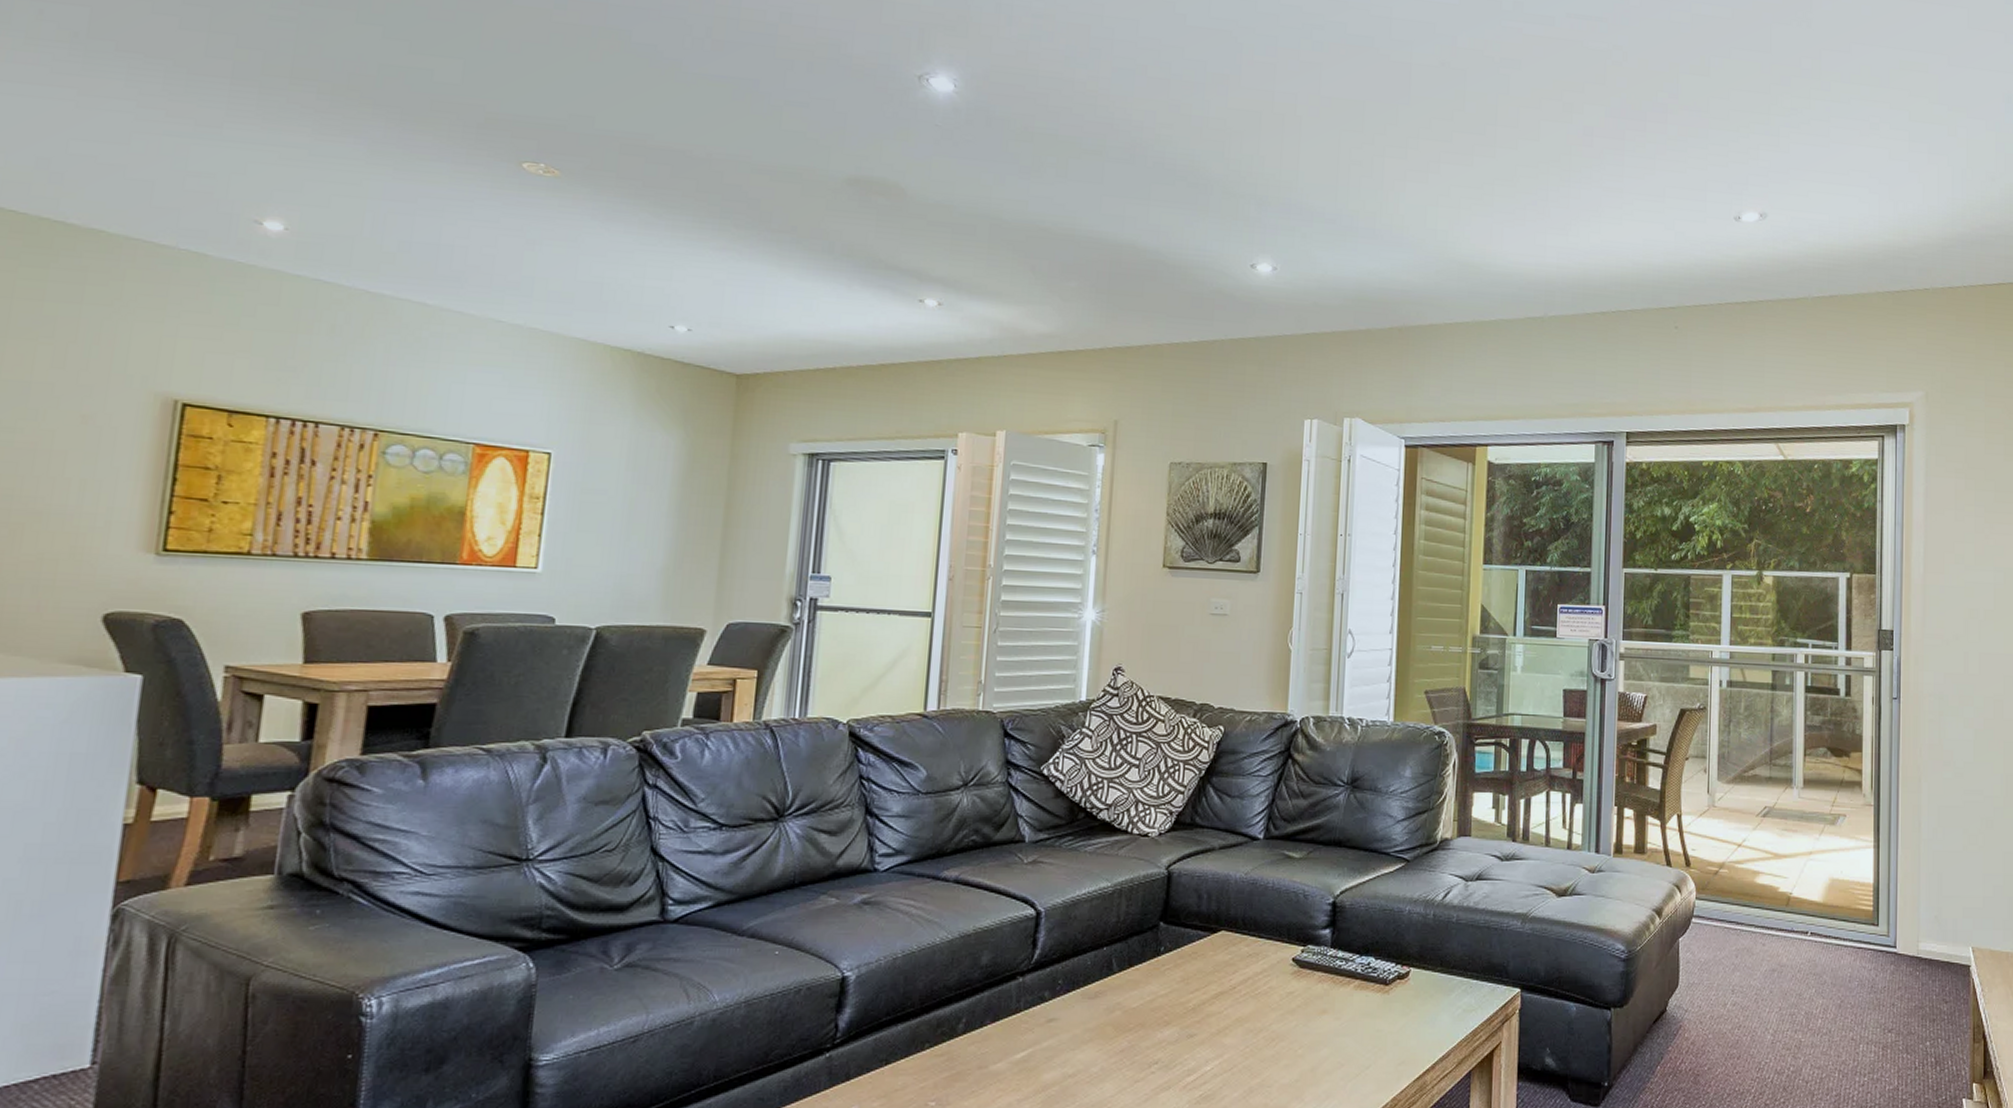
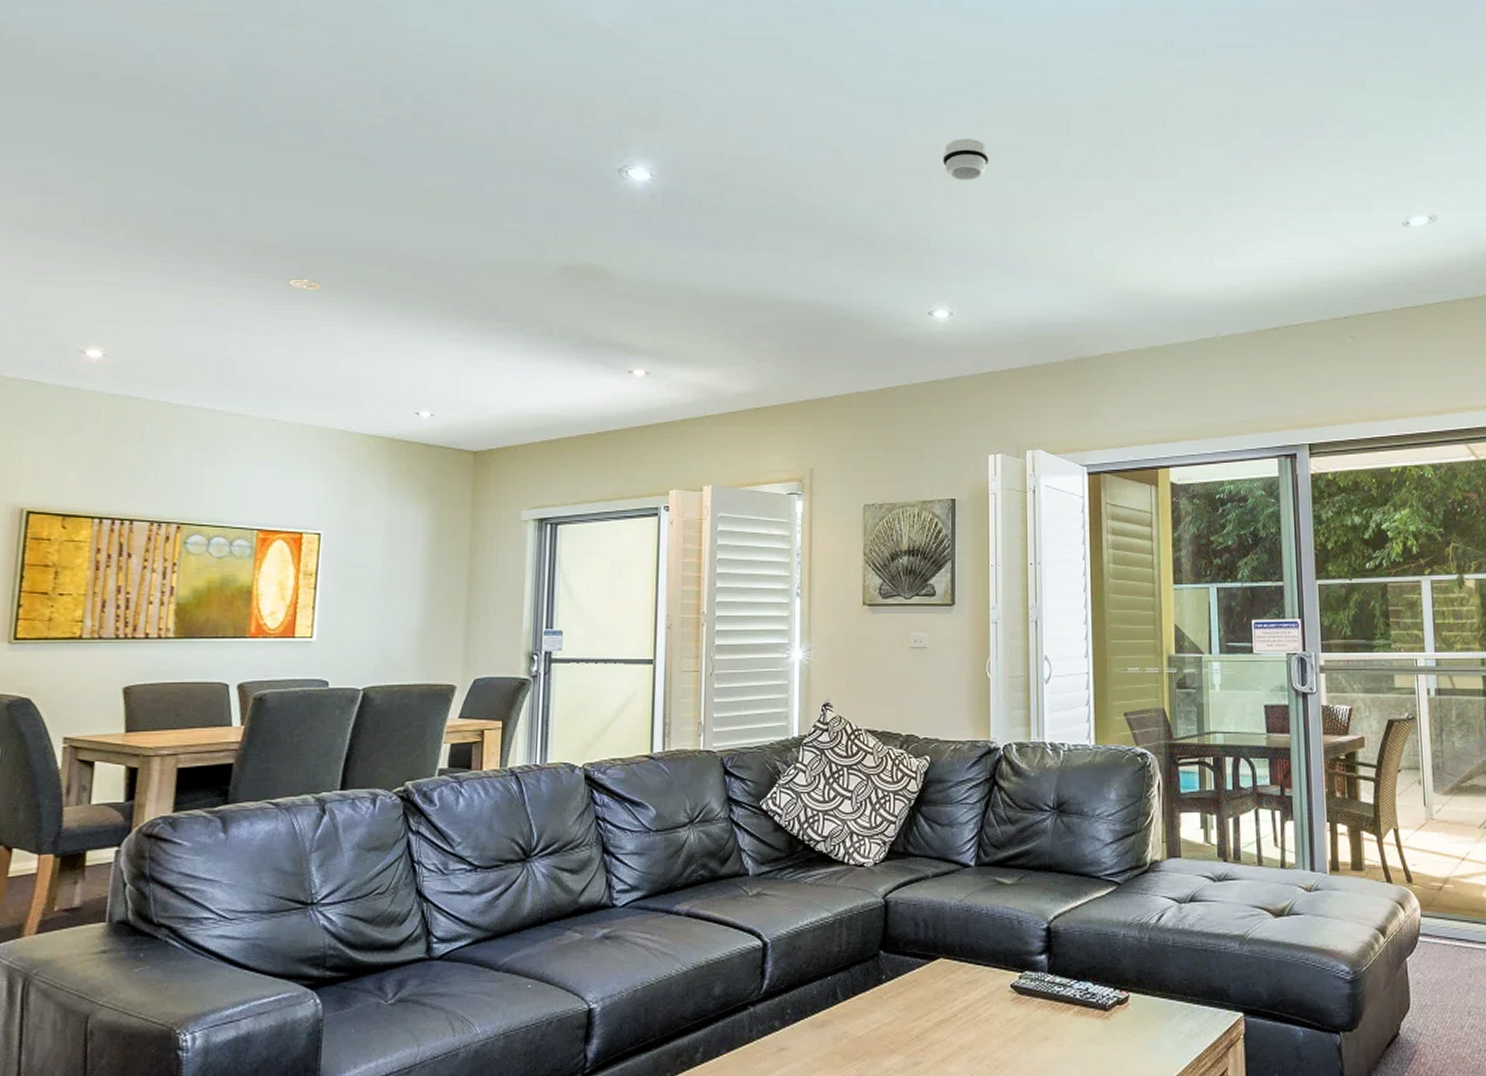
smoke detector: none [1275,83,1326,130] -> present [942,139,989,181]

